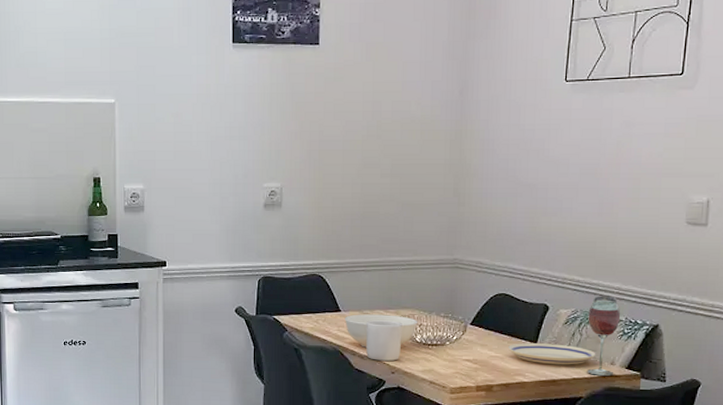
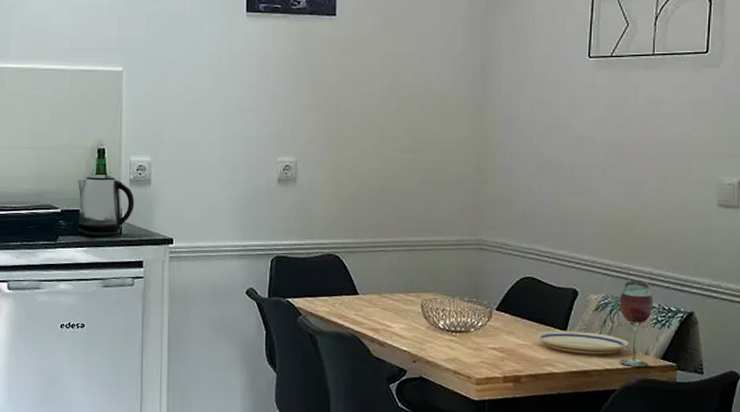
kettle: none [76,202,129,261] -> present [78,175,135,238]
bowl: present [344,314,418,348] -> none [363,297,441,334]
mug: present [365,320,402,361] -> none [385,304,424,349]

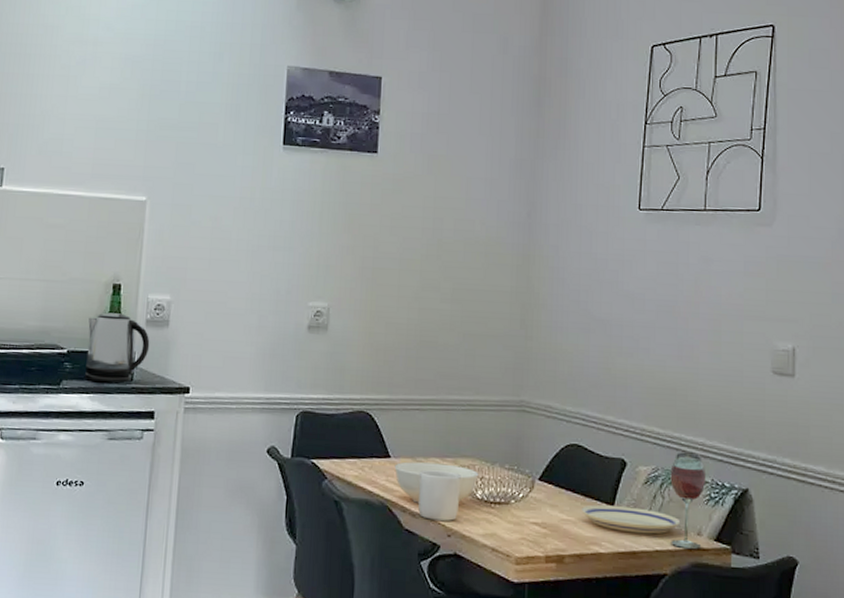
bowl: none [363,297,441,334] -> present [394,461,479,503]
mug: none [385,304,424,349] -> present [418,470,461,521]

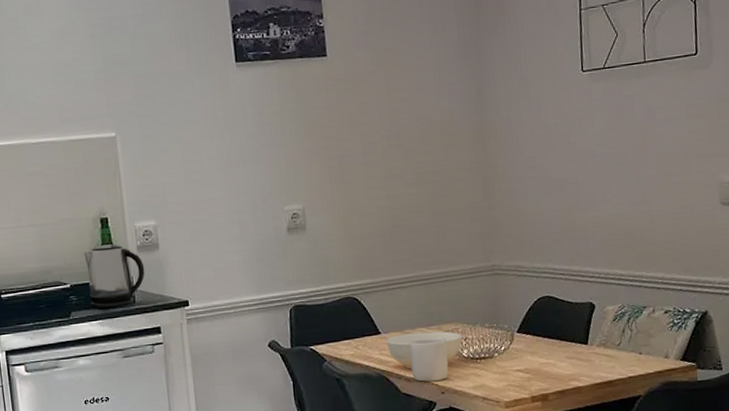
plate: present [582,505,681,535] -> none [559,342,649,366]
wineglass: present [670,452,706,549] -> none [635,287,669,371]

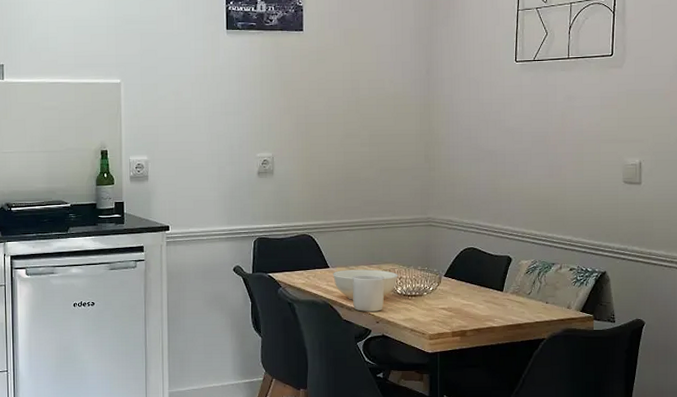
kettle: present [84,244,145,309] -> none [85,173,135,227]

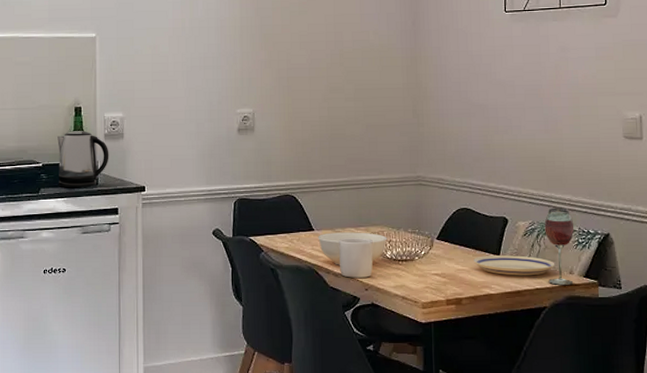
kettle: none [85,173,135,227] -> present [57,131,109,188]
plate: none [478,291,555,310] -> present [474,255,555,276]
wineglass: none [546,247,574,319] -> present [544,207,575,285]

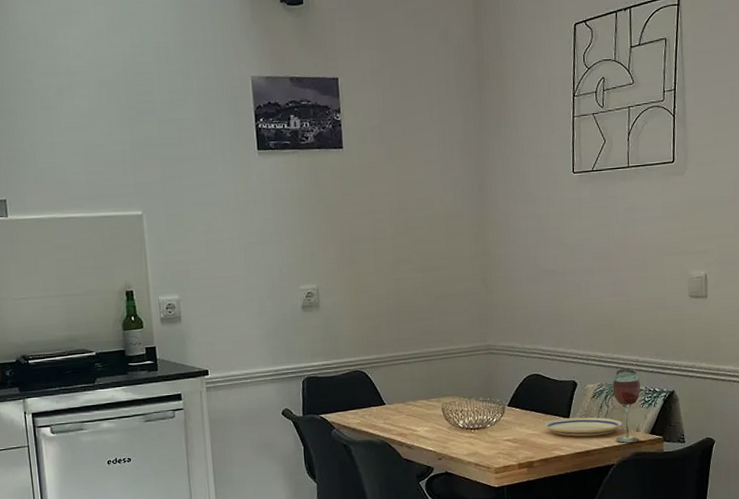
kettle: present [57,131,109,188] -> none [109,315,168,376]
bowl: present [318,232,388,265] -> none [389,403,459,438]
mug: present [338,238,374,278] -> none [410,409,446,449]

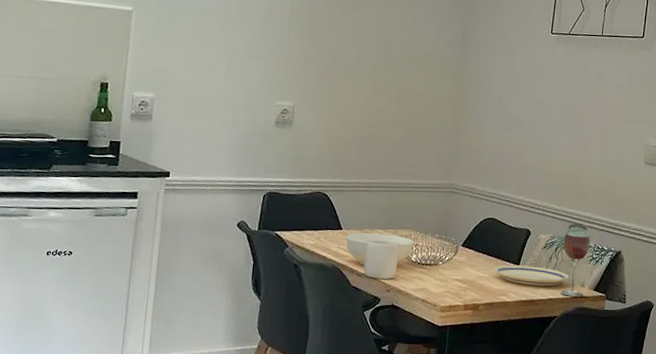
bowl: none [389,403,459,438] -> present [345,232,414,266]
mug: none [410,409,446,449] -> present [364,239,400,279]

